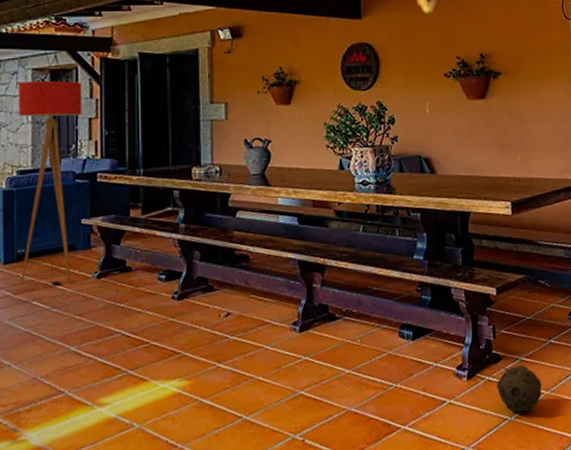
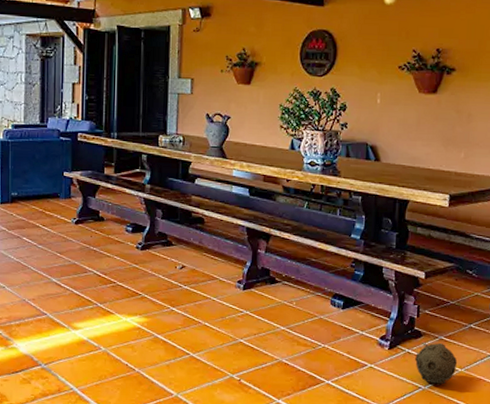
floor lamp: present [17,81,82,286] -> none [13,45,67,227]

